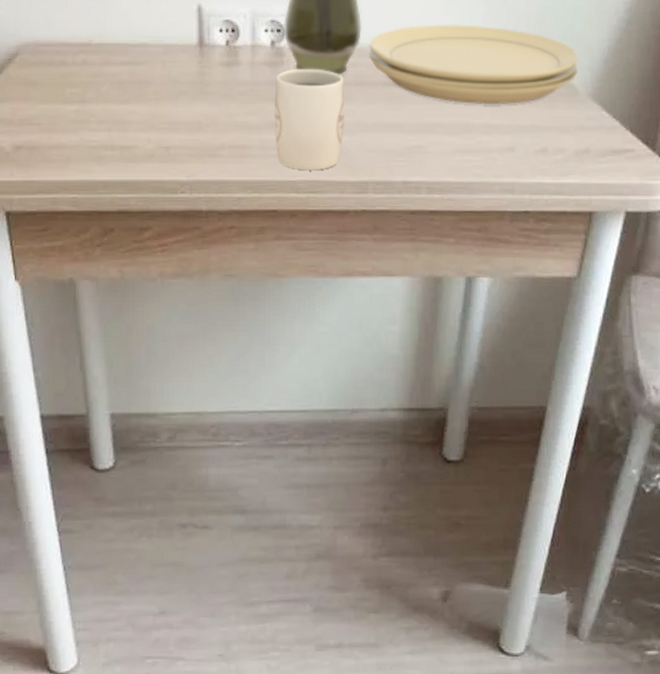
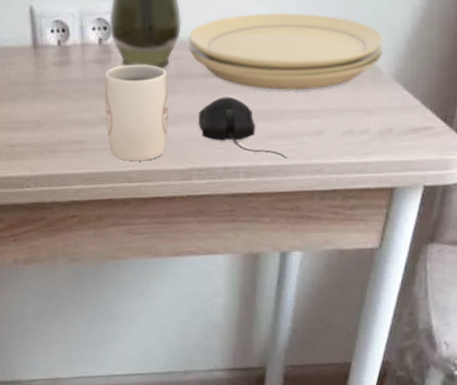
computer mouse: none [377,107,475,176] -> present [198,96,288,159]

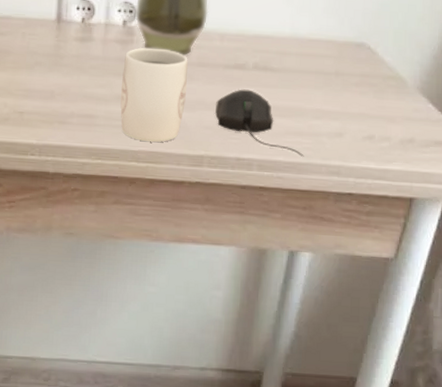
plate: present [188,12,383,91] -> none [213,14,410,93]

